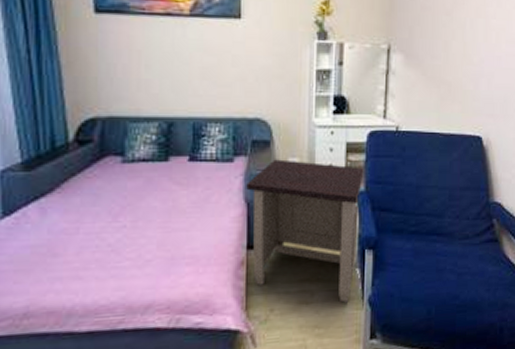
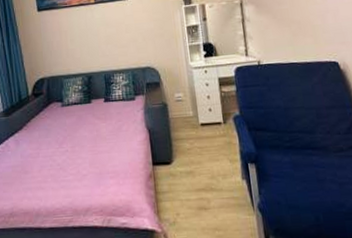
nightstand: present [246,159,364,303] -> none [146,95,242,209]

